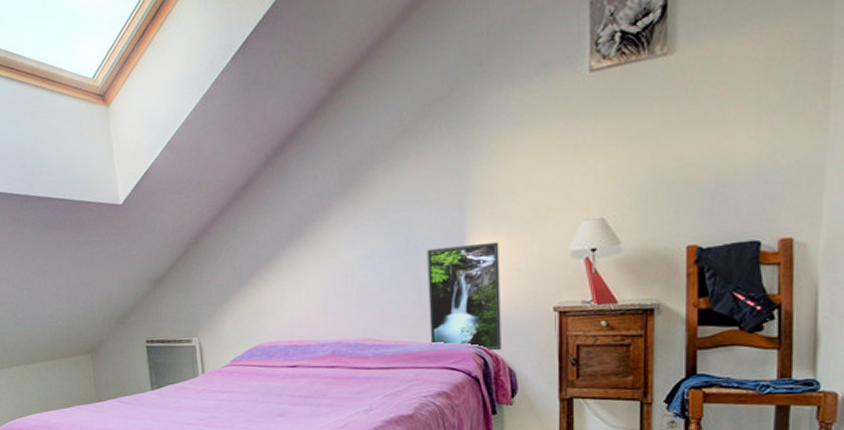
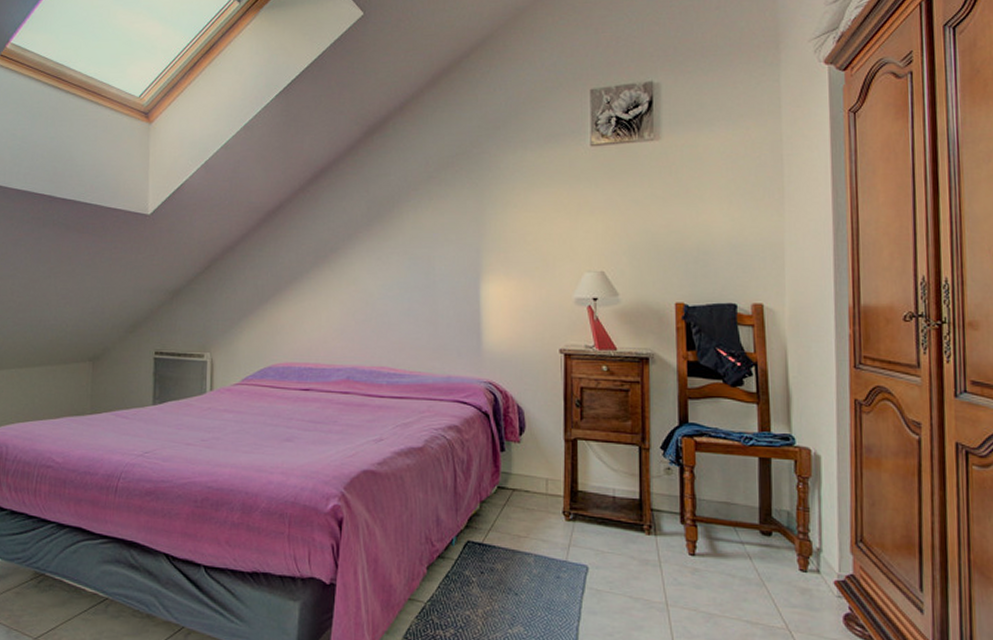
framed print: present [426,241,502,351] -> none [444,284,511,388]

